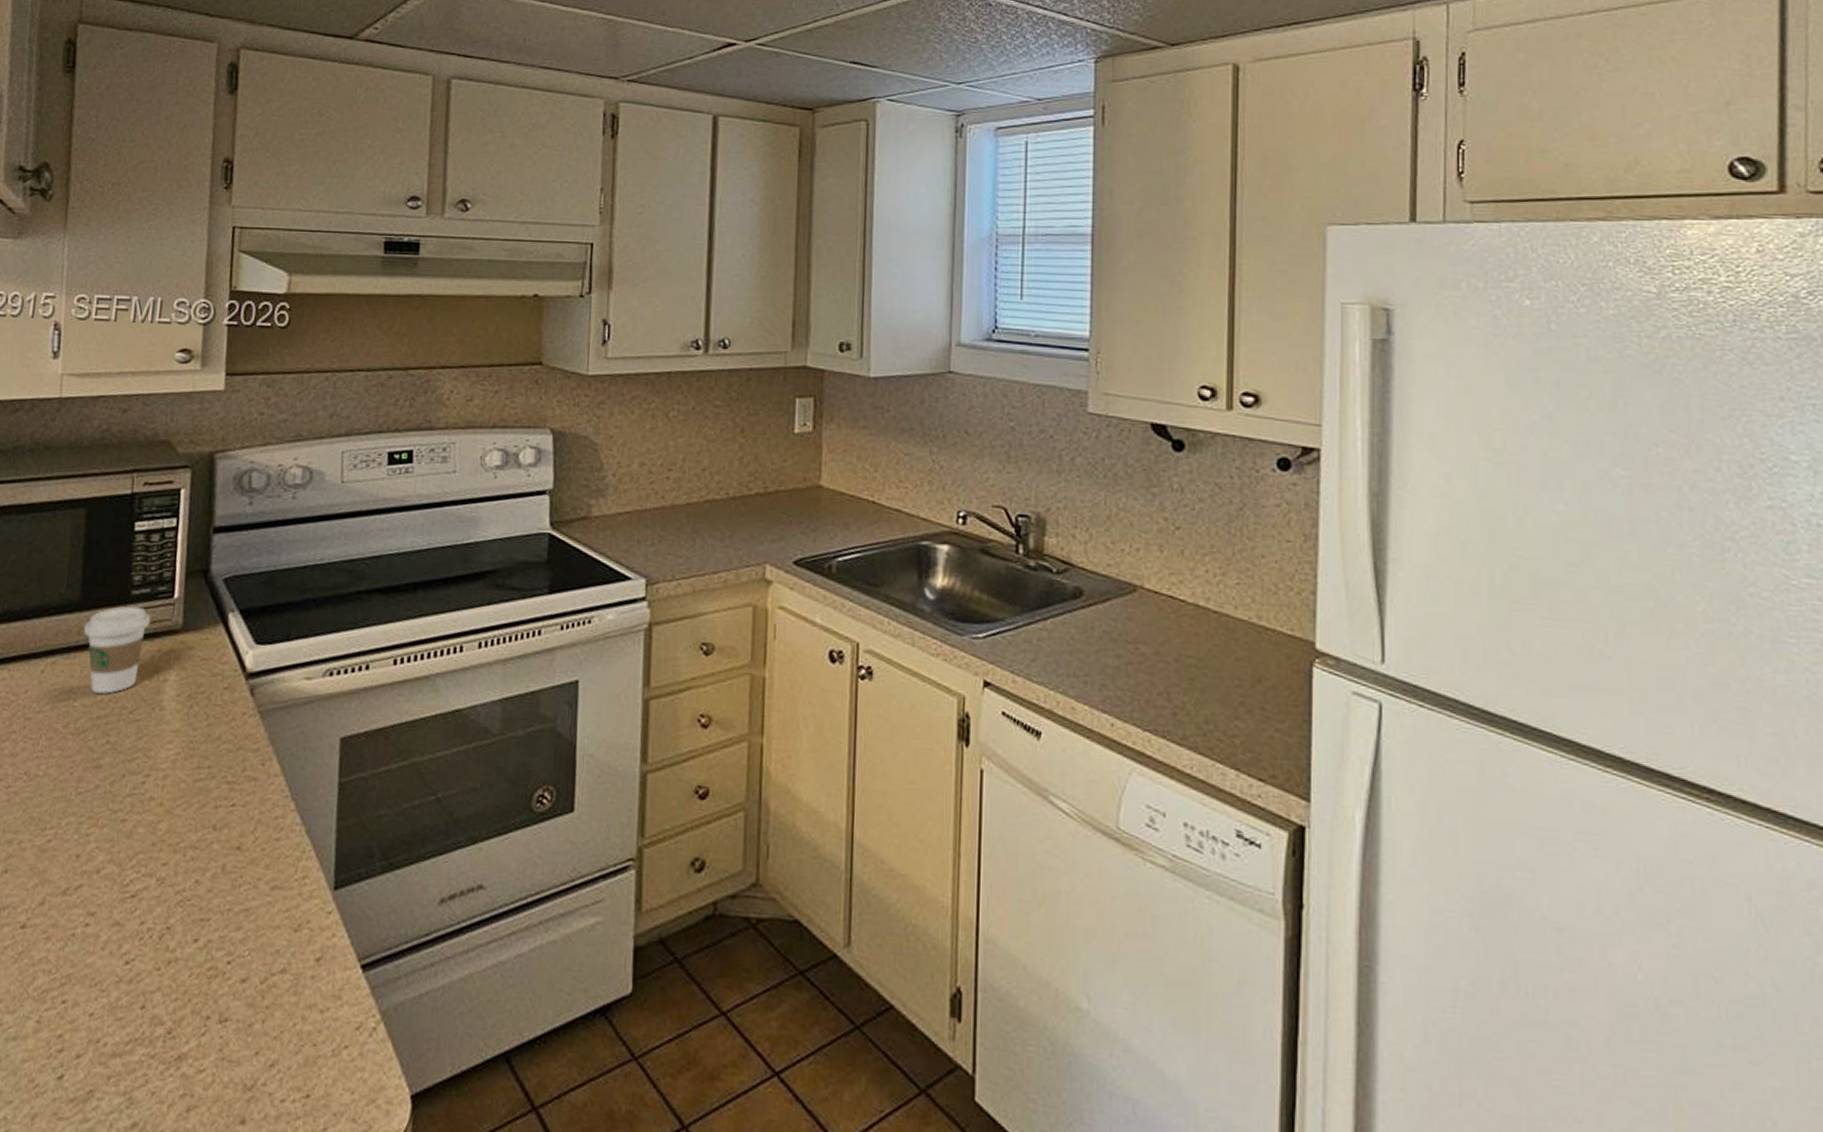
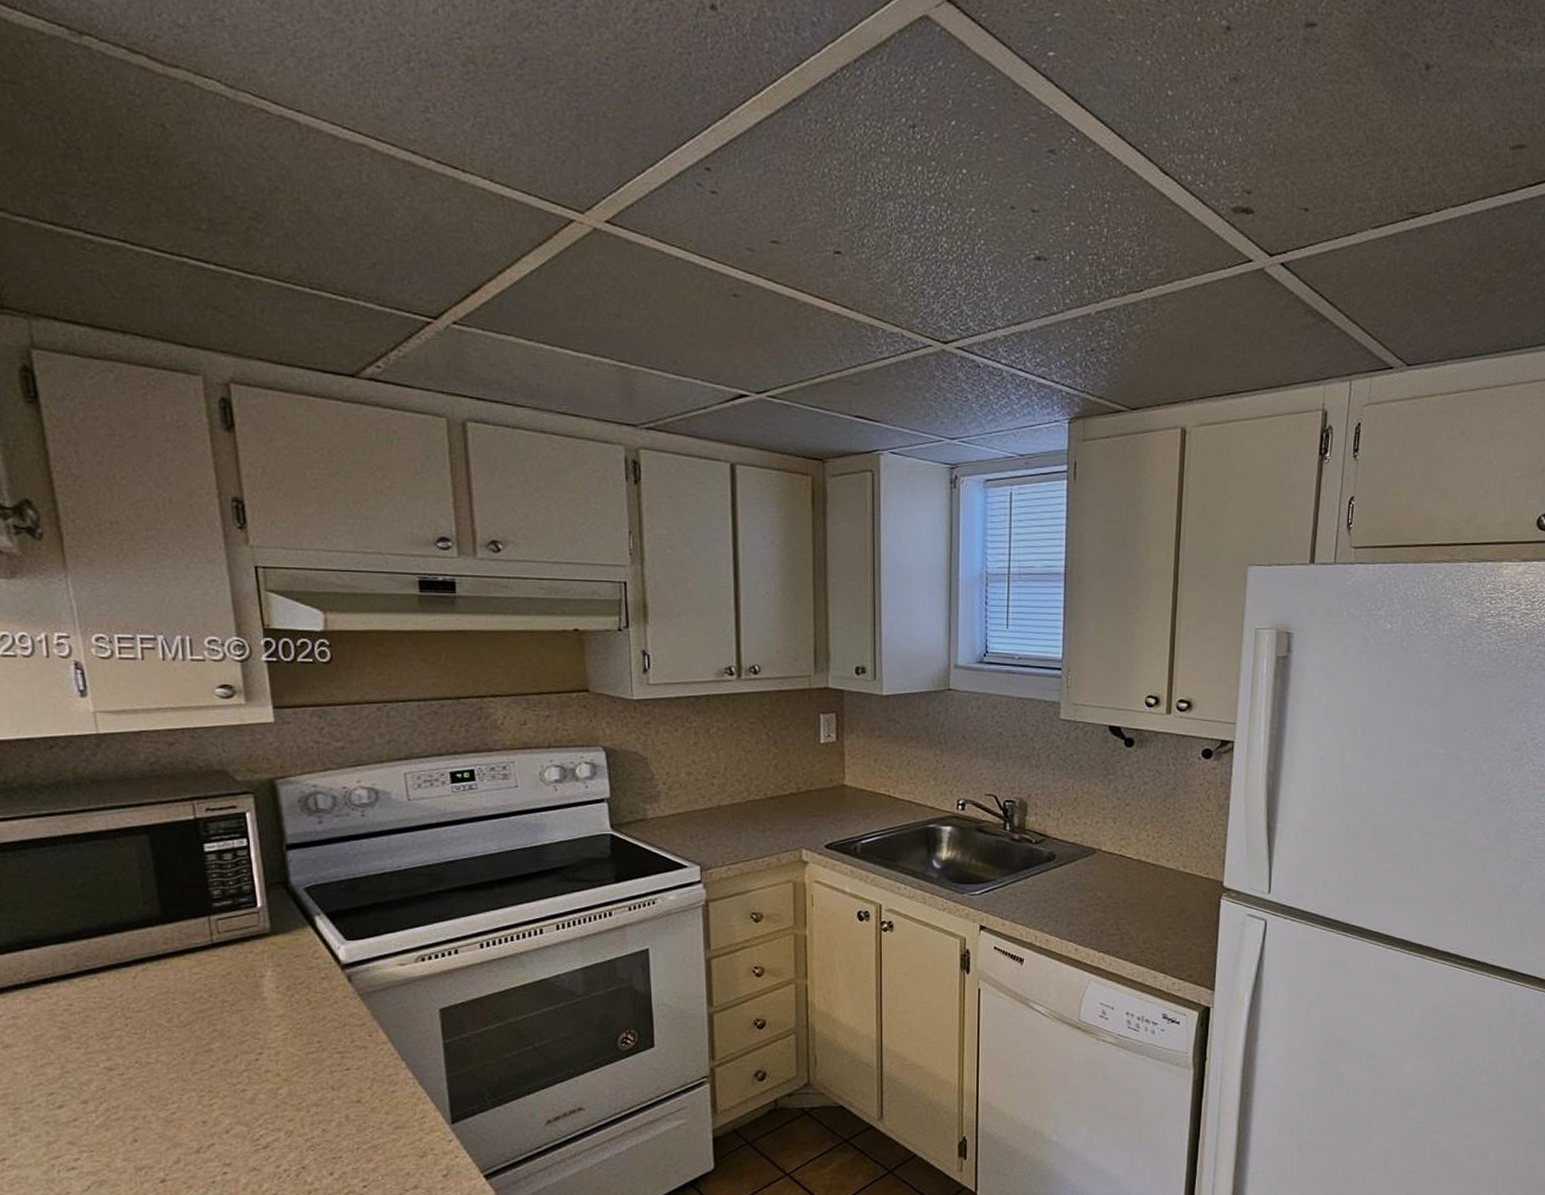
coffee cup: present [83,606,151,695] -> none [169,916,238,992]

